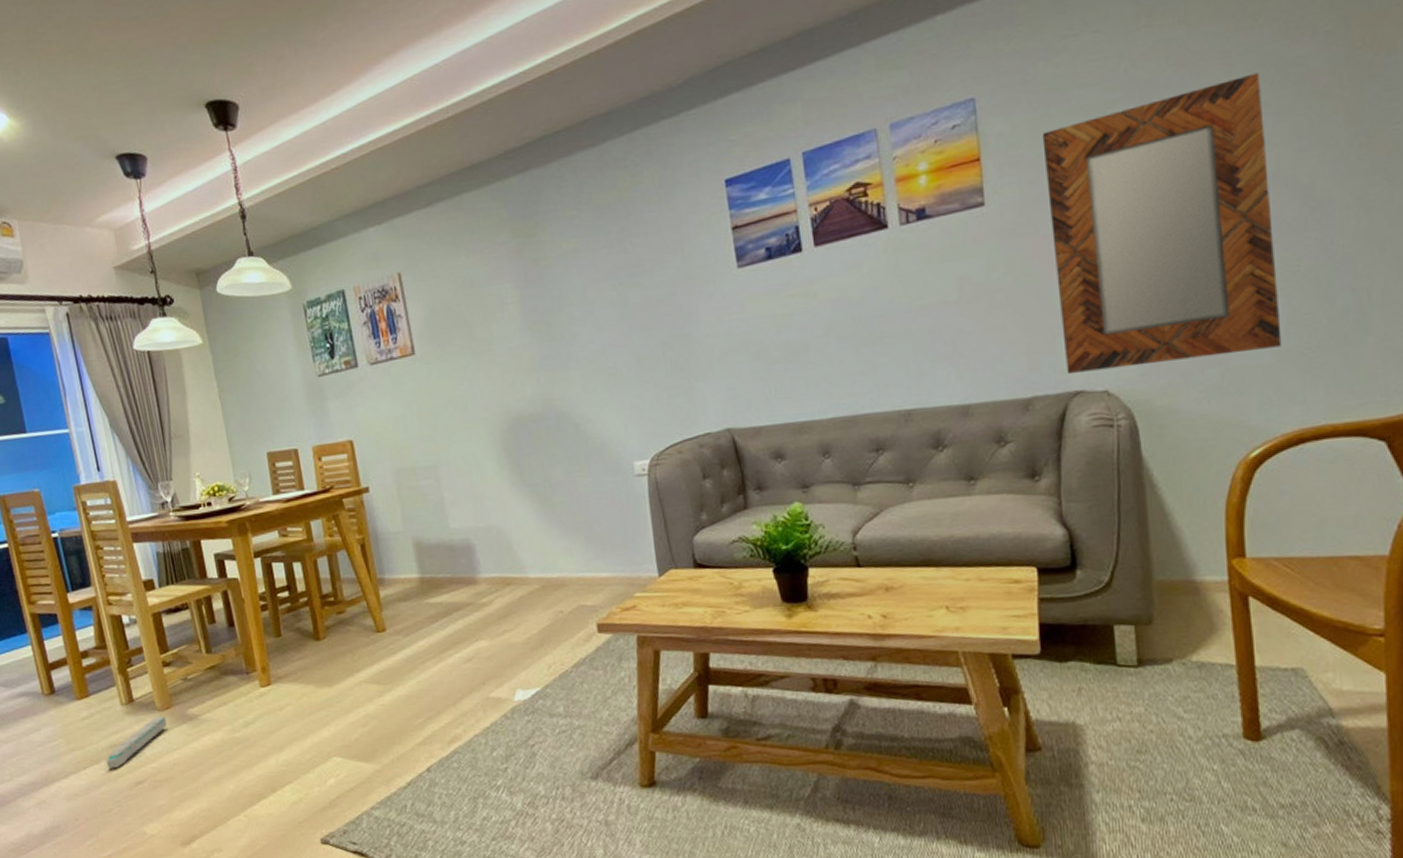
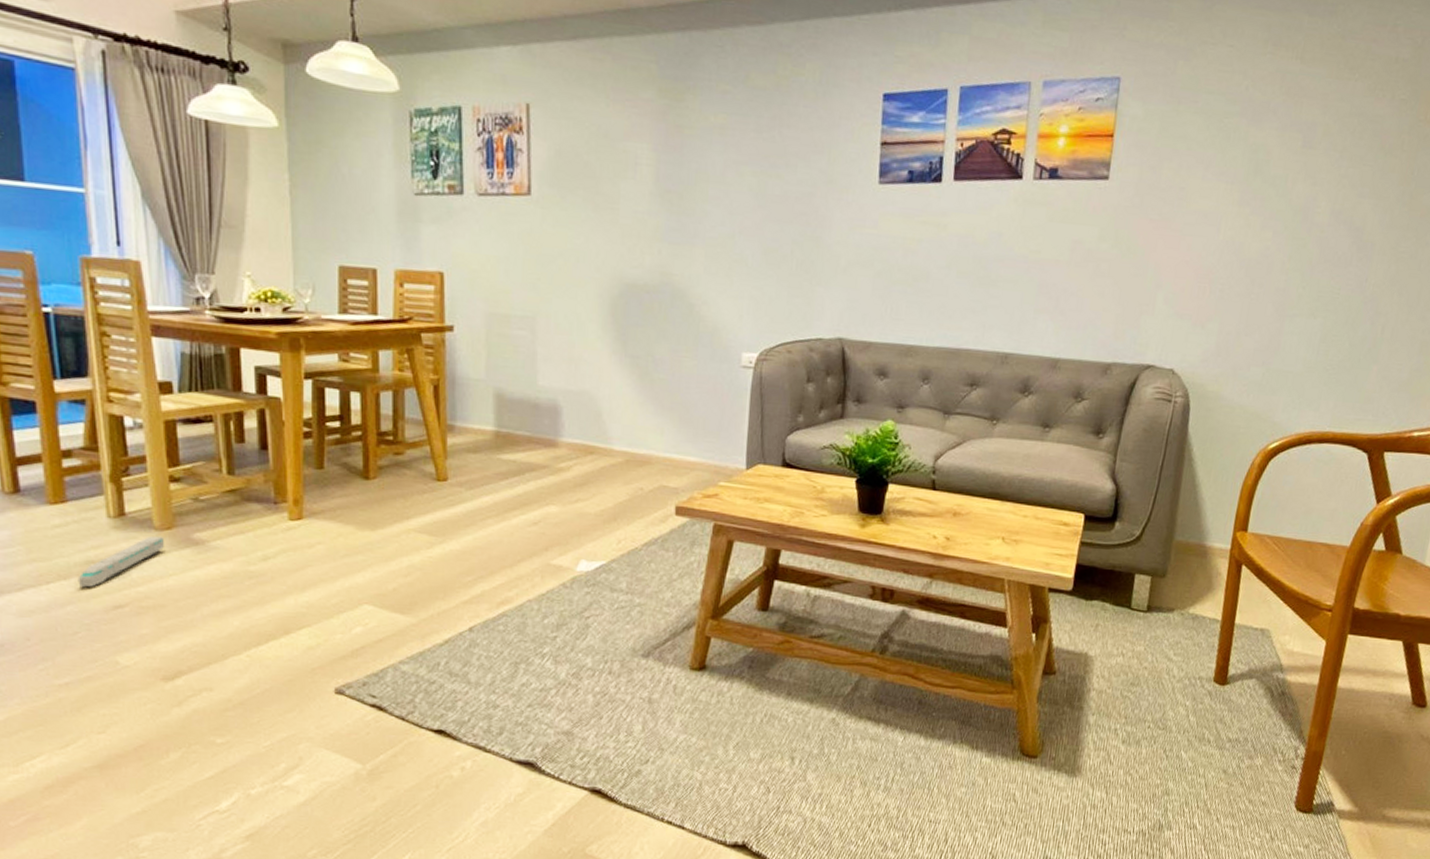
home mirror: present [1042,72,1282,374] -> none [1144,119,1346,360]

